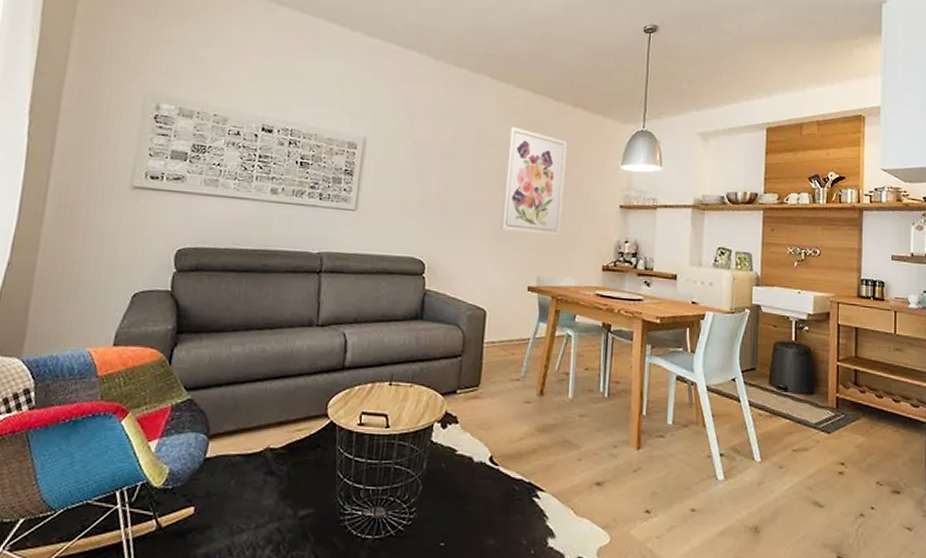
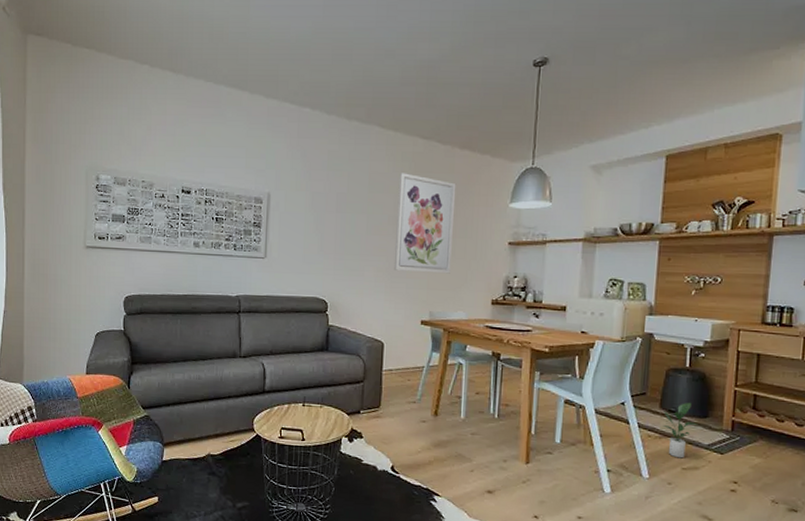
potted plant: none [772,377,805,439] -> present [663,402,697,459]

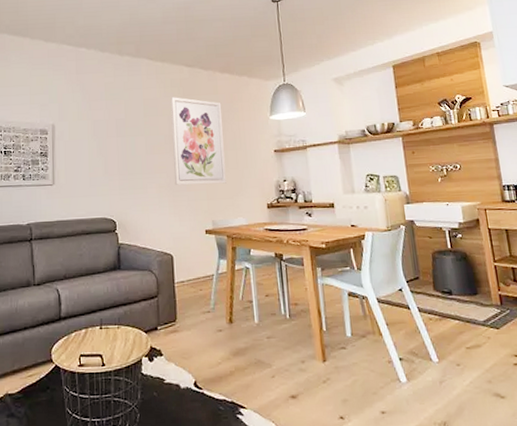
potted plant: present [663,402,697,459] -> none [438,281,470,338]

